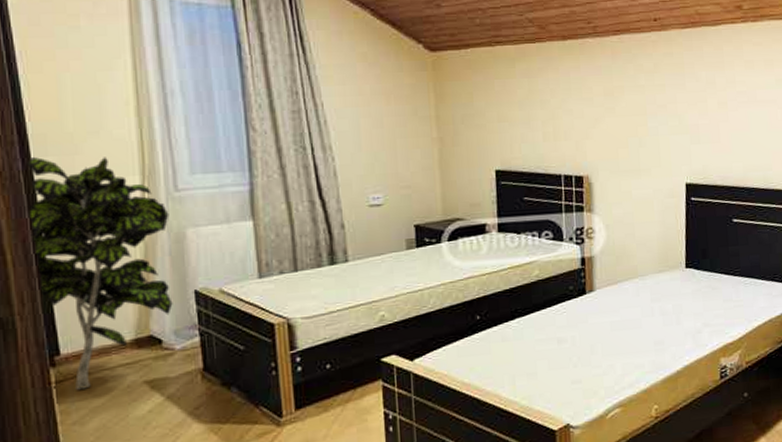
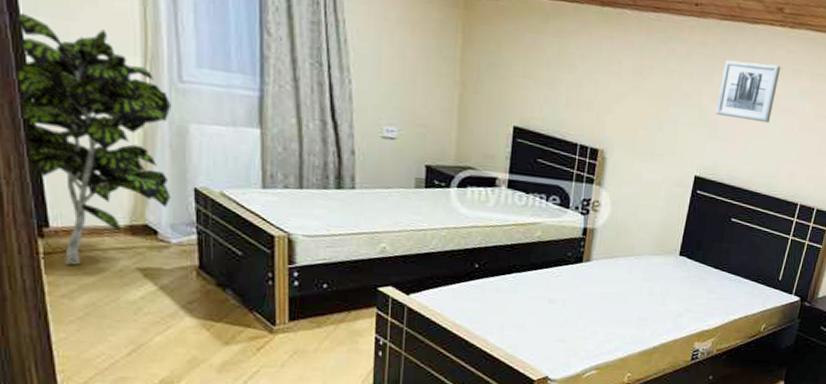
wall art: none [694,60,752,119] -> present [716,60,781,124]

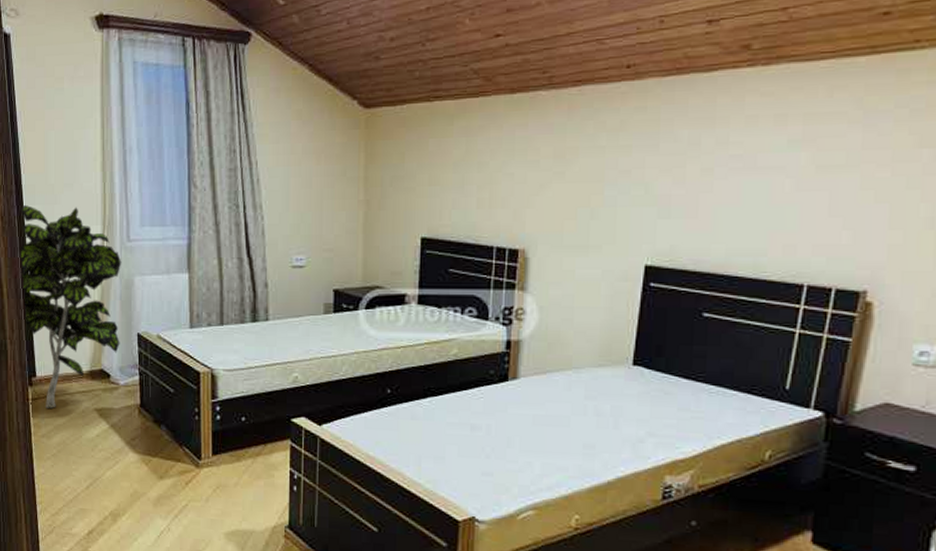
wall art: present [716,60,781,124] -> none [667,114,756,189]

